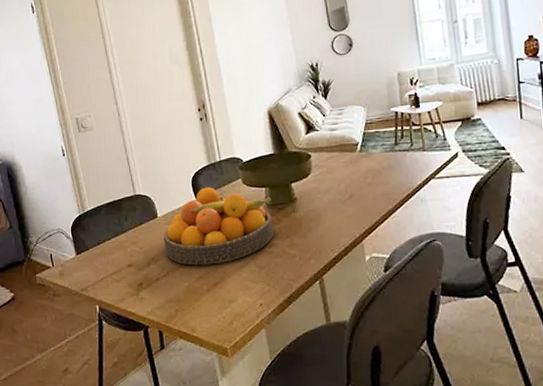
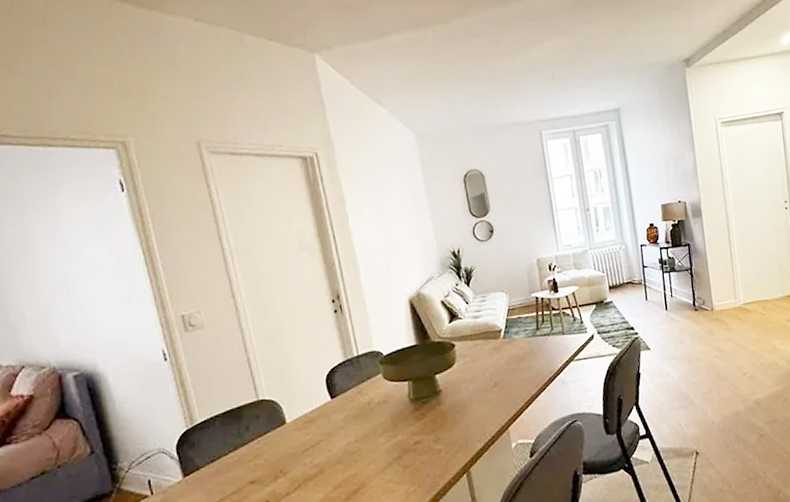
fruit bowl: present [163,187,274,266] -> none [293,385,419,474]

